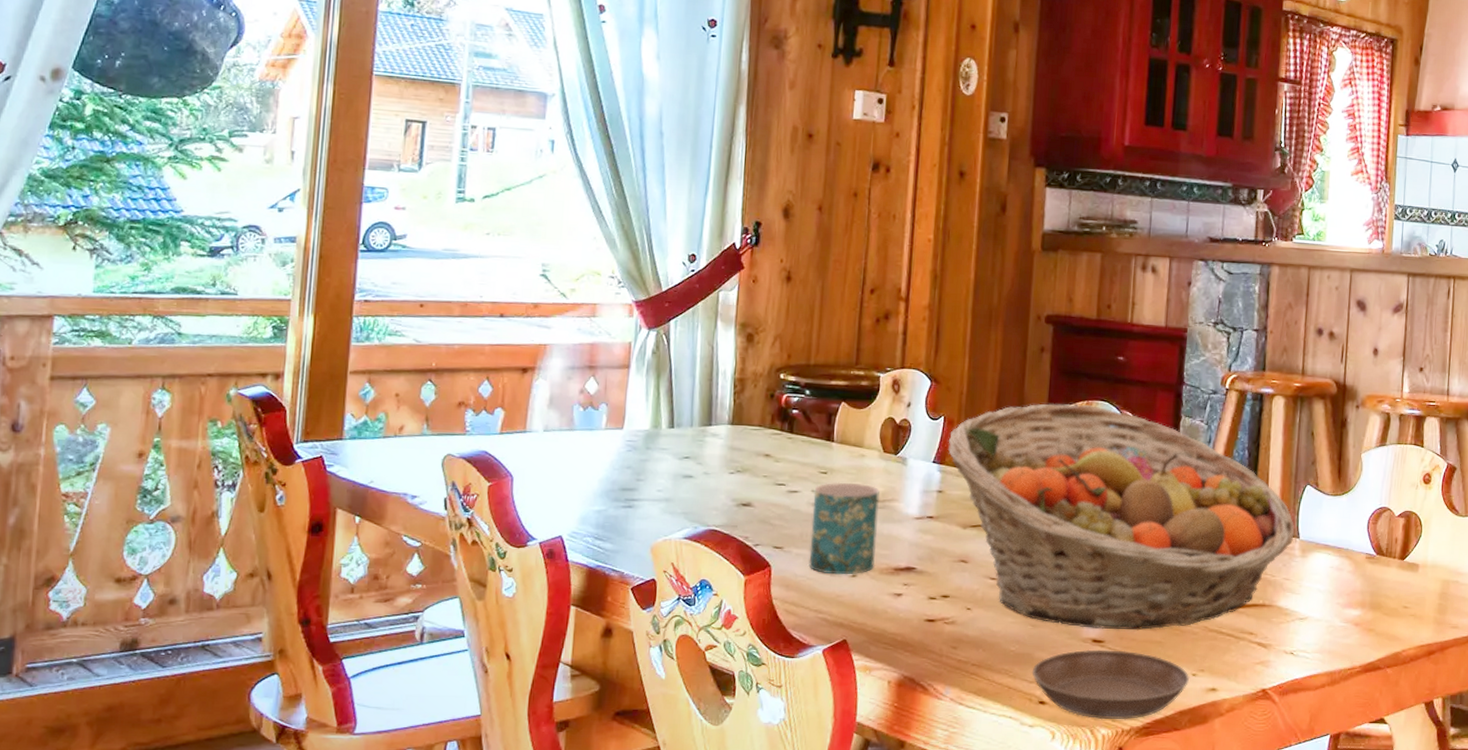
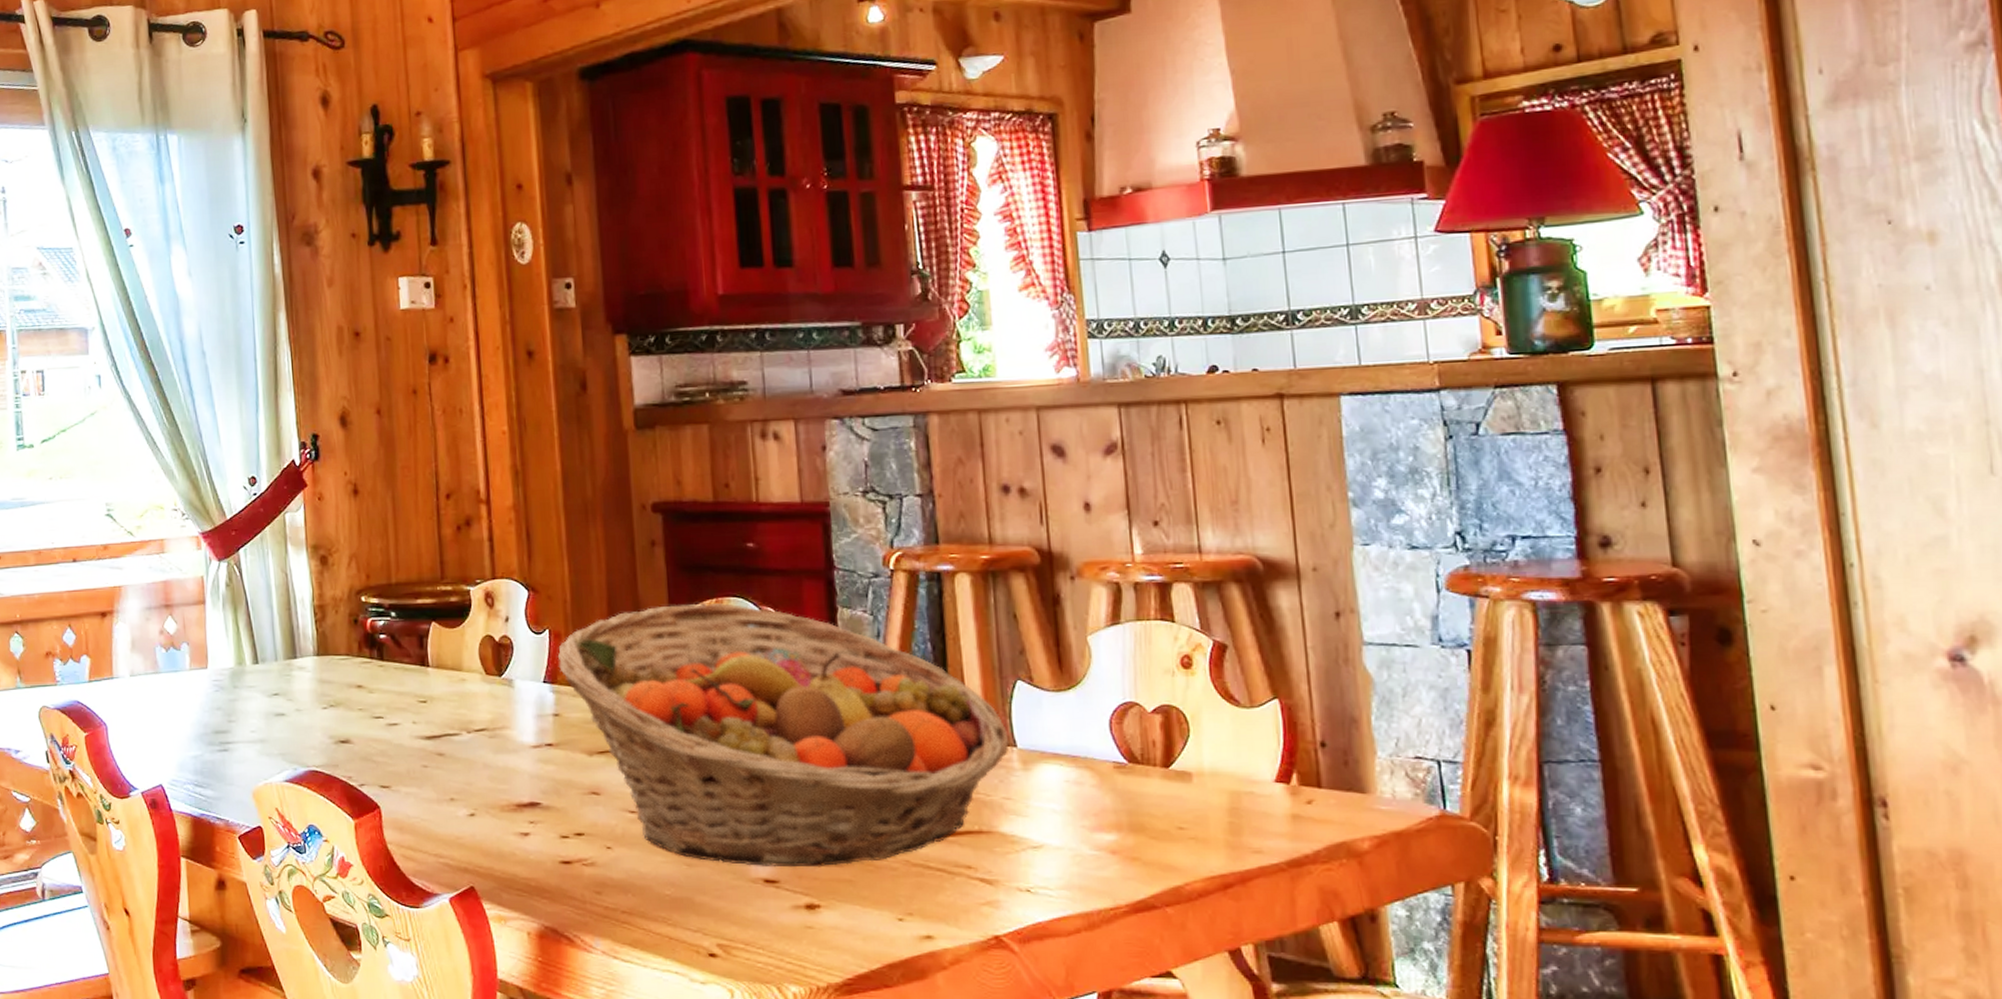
mug: present [808,482,880,575] -> none [415,711,493,814]
saucer: present [1032,649,1190,720] -> none [694,891,896,975]

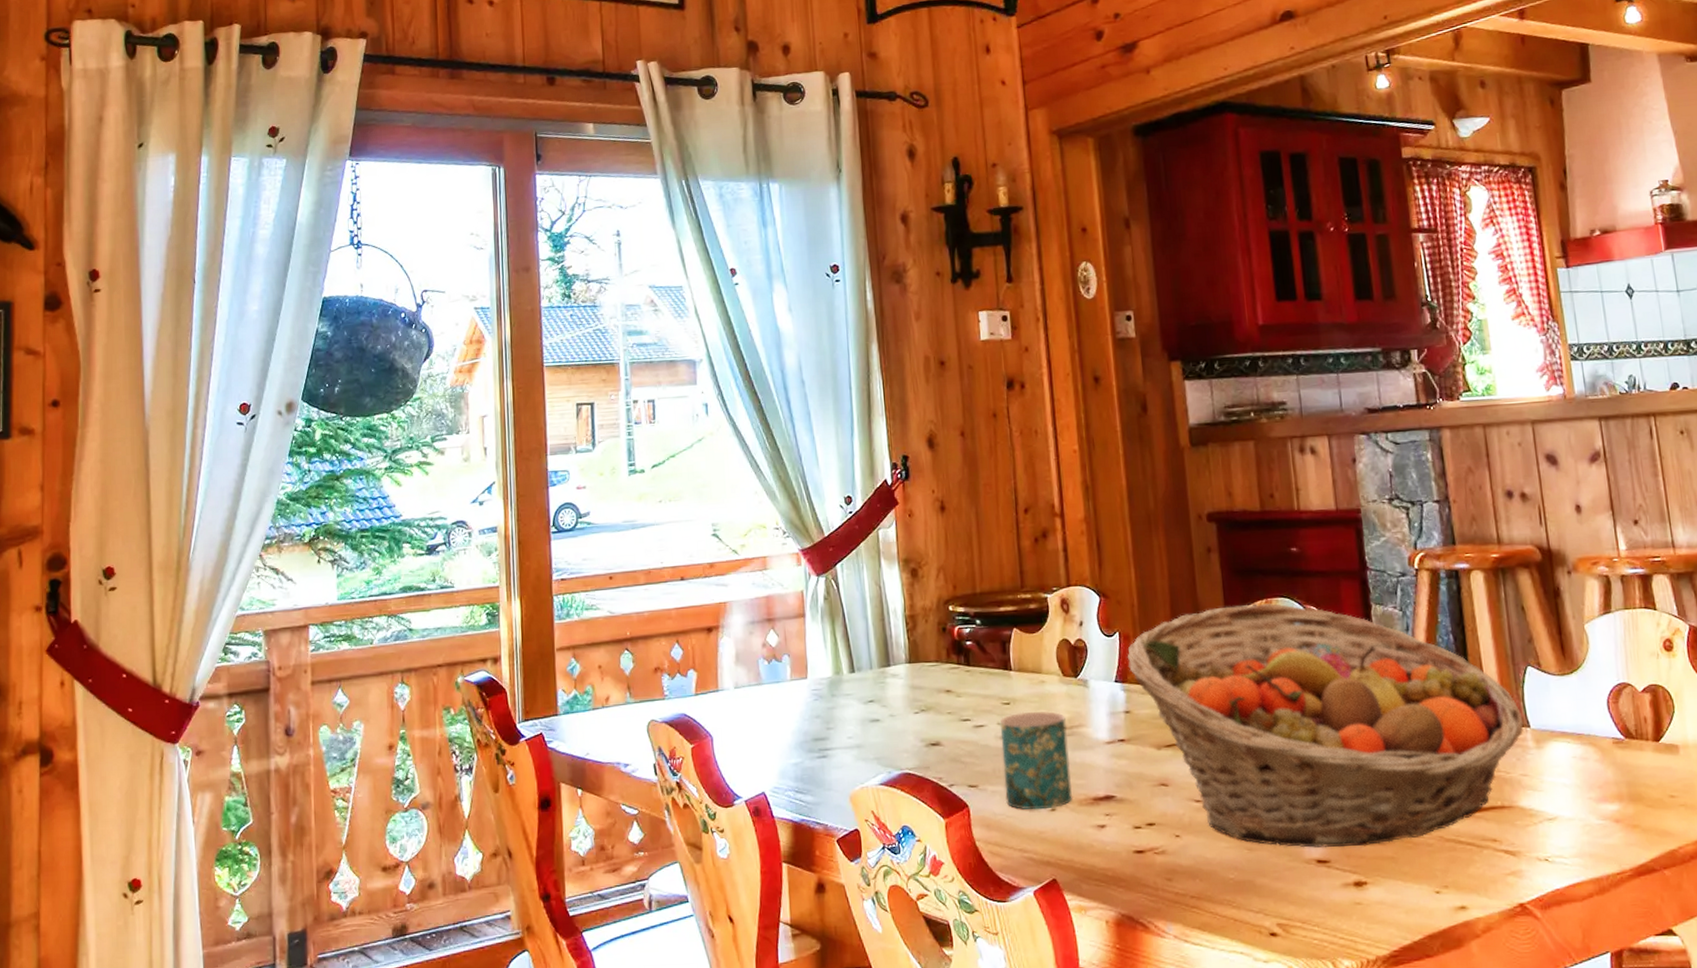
mug: none [415,711,493,814] -> present [999,711,1072,810]

